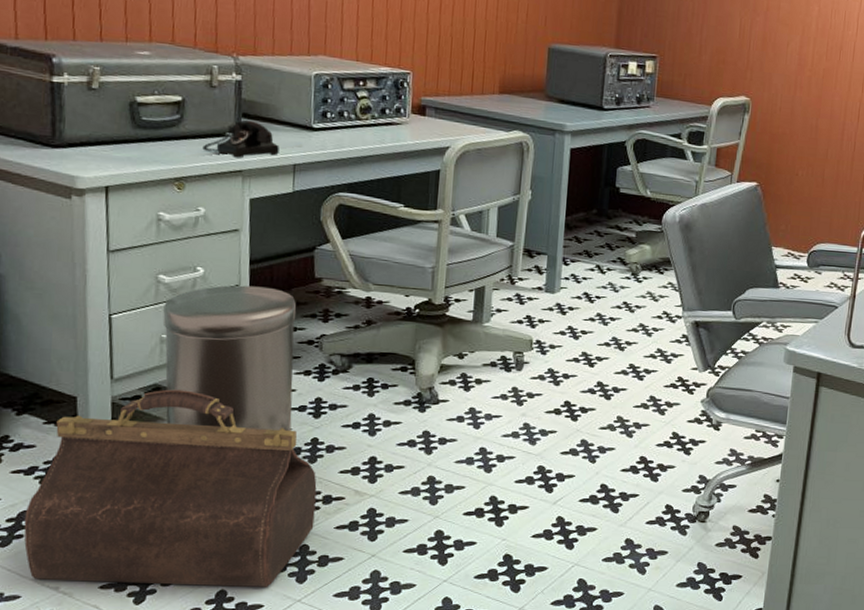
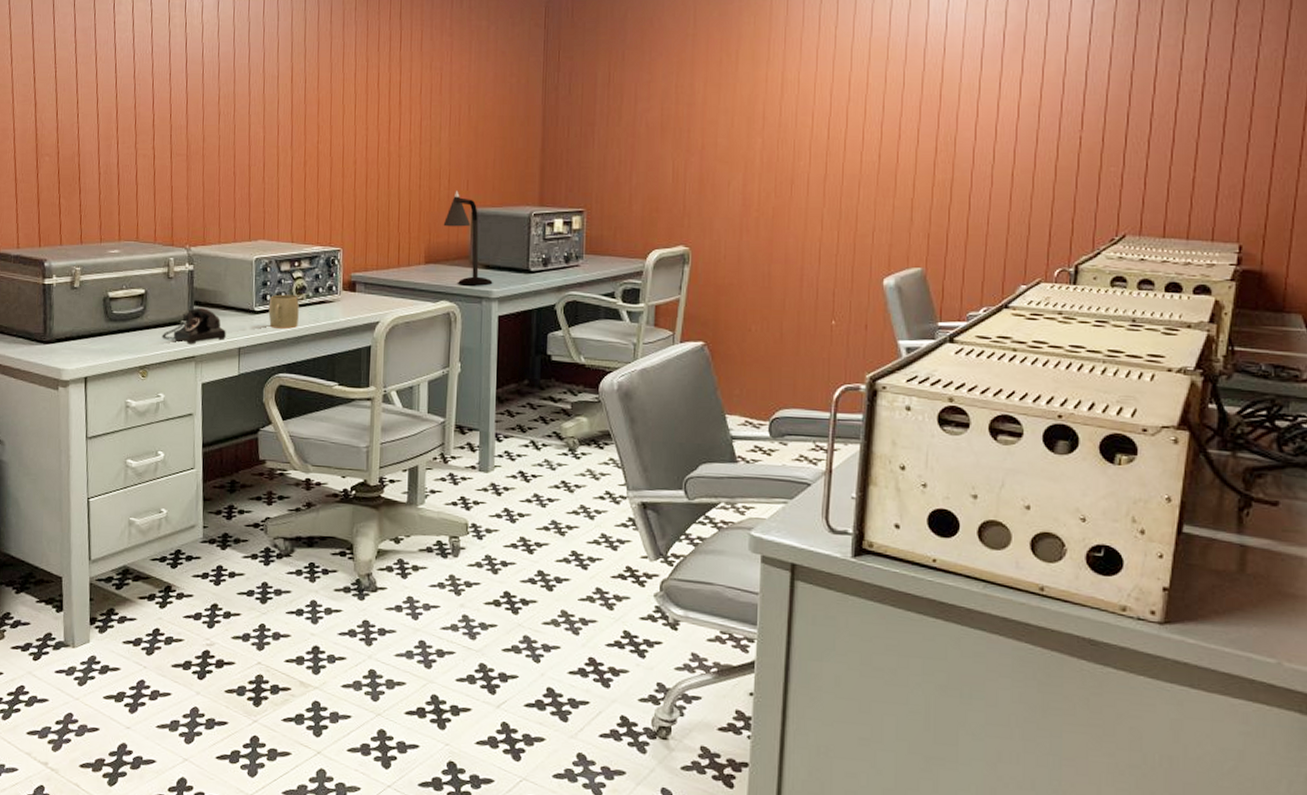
briefcase: present [24,389,317,587] -> none [21,571,265,779]
pedal bin: present [162,285,297,431] -> none [130,468,244,616]
mug: none [328,112,363,149] -> present [268,294,299,330]
desk lamp: none [519,25,567,120] -> present [443,190,493,286]

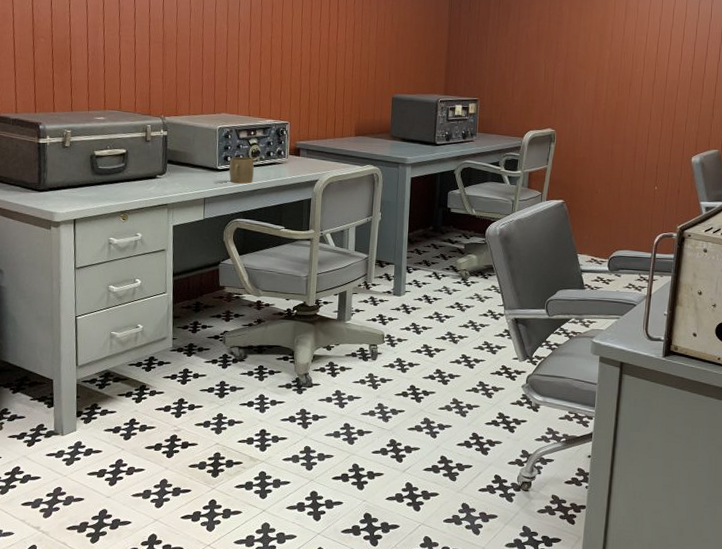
telephone: present [162,308,226,345] -> none [140,166,194,195]
desk lamp: present [443,190,493,286] -> none [370,80,408,155]

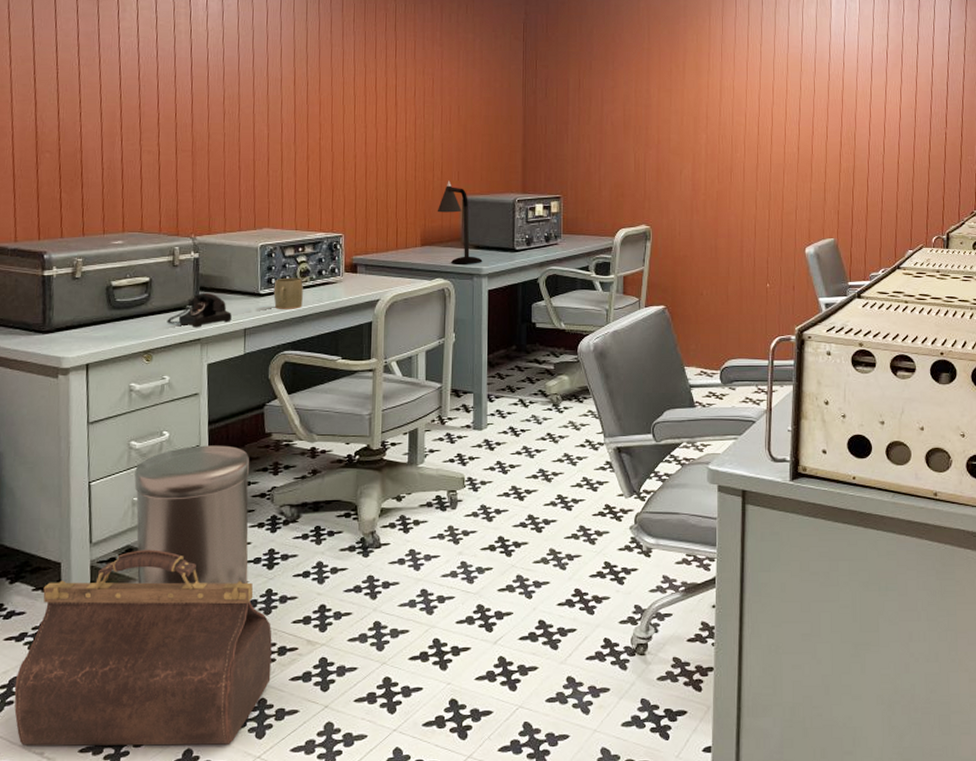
briefcase: none [16,374,222,533] -> present [14,550,272,746]
pedal bin: none [112,292,207,408] -> present [134,445,250,585]
telephone: none [140,166,194,195] -> present [167,293,232,328]
desk lamp: none [370,80,408,155] -> present [437,181,483,264]

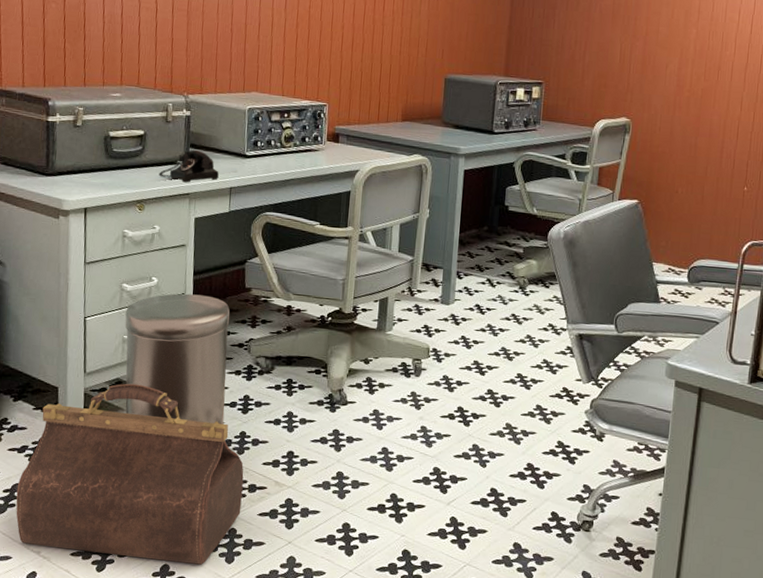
mug: present [273,277,303,310] -> none [258,141,287,173]
desk lamp: present [437,181,483,264] -> none [419,58,461,144]

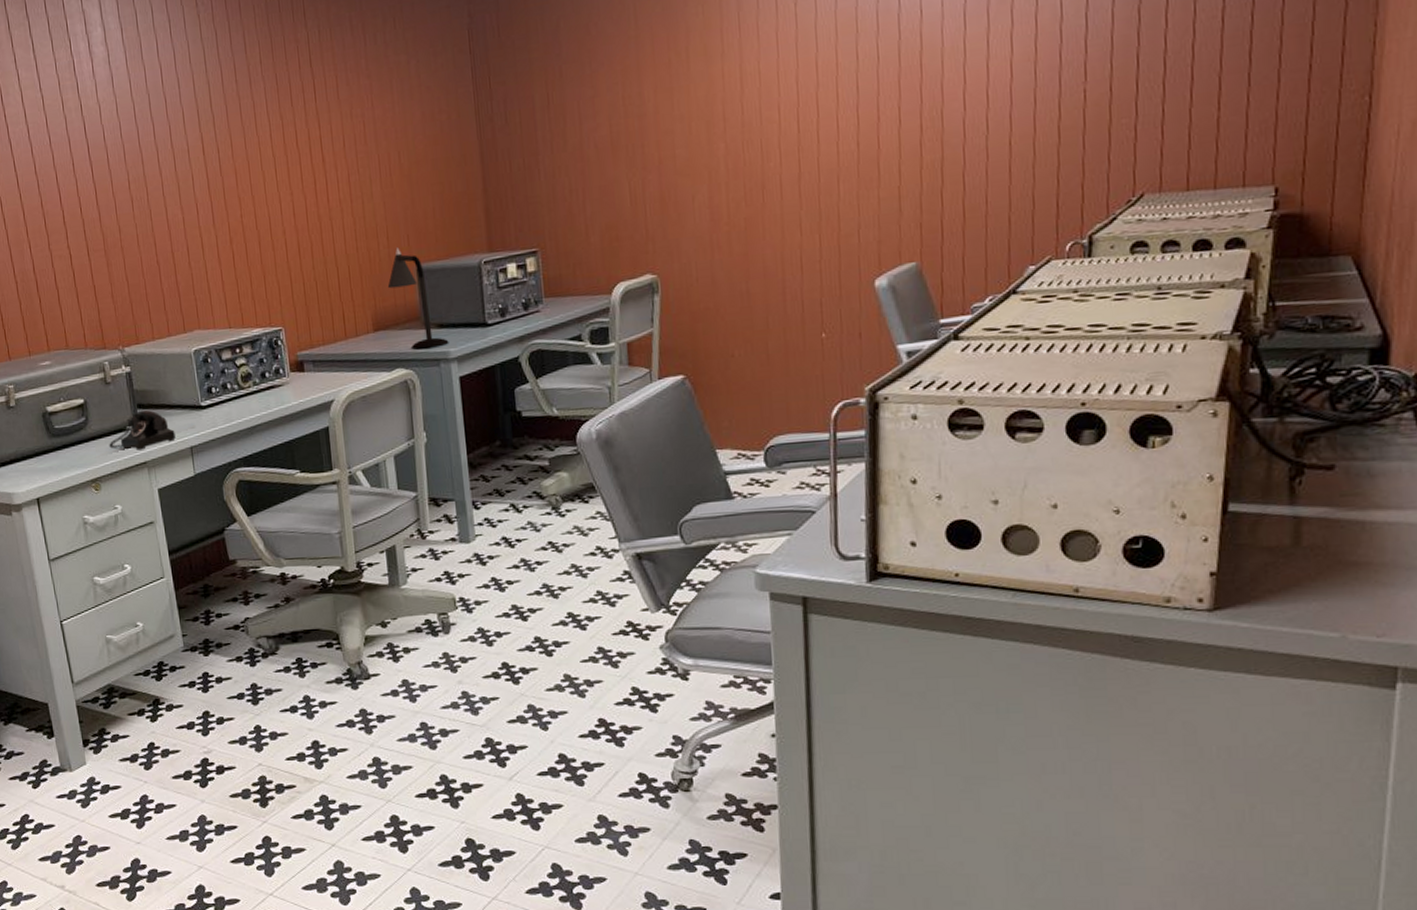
briefcase: present [16,383,244,565] -> none [26,688,272,881]
pedal bin: present [124,293,230,424] -> none [103,576,234,723]
desk lamp: none [419,58,461,144] -> present [387,248,449,350]

